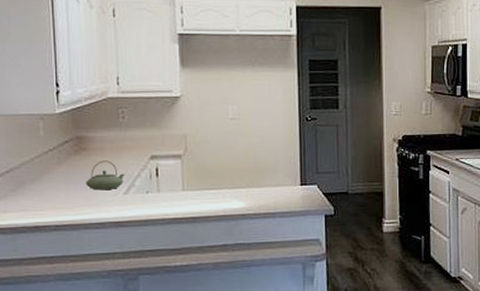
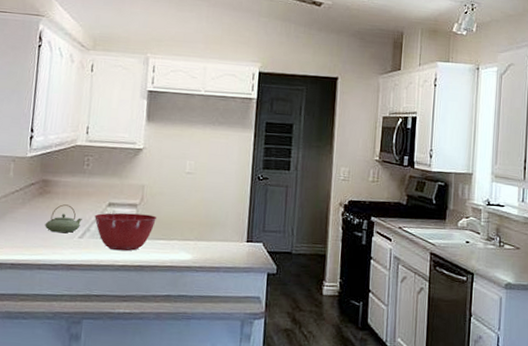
mixing bowl: none [138,165,204,204] -> present [95,212,157,251]

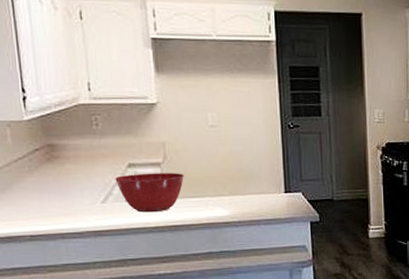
teapot: present [45,204,82,233] -> none [60,169,102,200]

